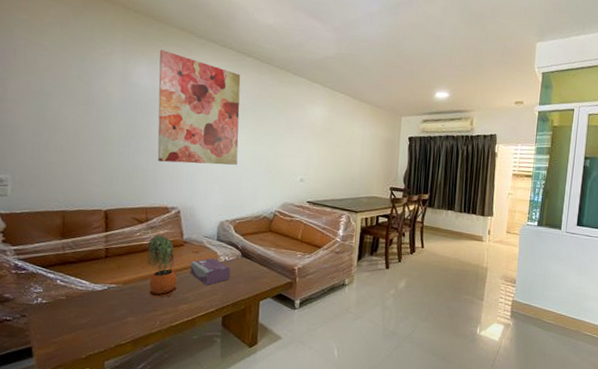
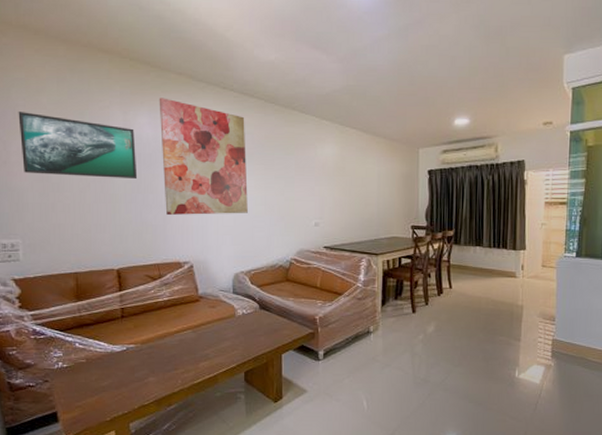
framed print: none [18,51,133,124] -> present [18,112,138,178]
potted plant: present [146,234,178,298] -> none [163,291,197,356]
tissue box: present [190,257,230,285] -> none [208,311,249,340]

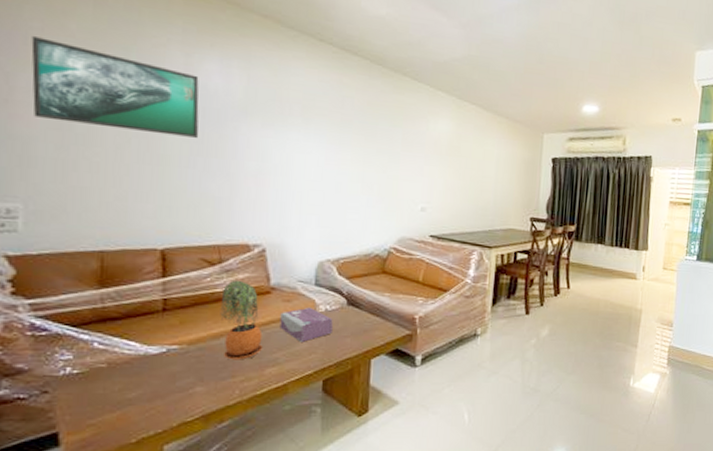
wall art: present [159,98,248,215] -> none [233,42,345,191]
potted plant: none [163,291,197,356] -> present [220,279,263,360]
tissue box: none [208,311,249,340] -> present [279,307,333,342]

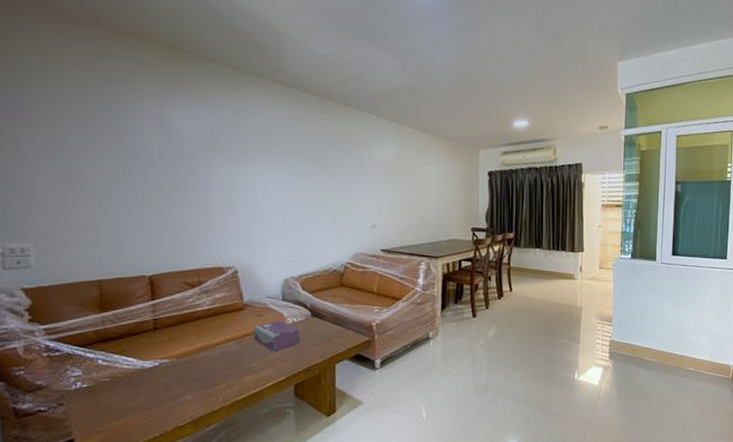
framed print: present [31,36,199,138] -> none [32,99,175,176]
potted plant: present [220,279,263,360] -> none [202,299,241,370]

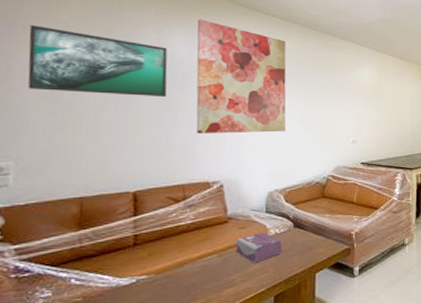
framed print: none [32,99,175,176] -> present [27,25,168,97]
wall art: none [200,89,299,216] -> present [196,19,286,134]

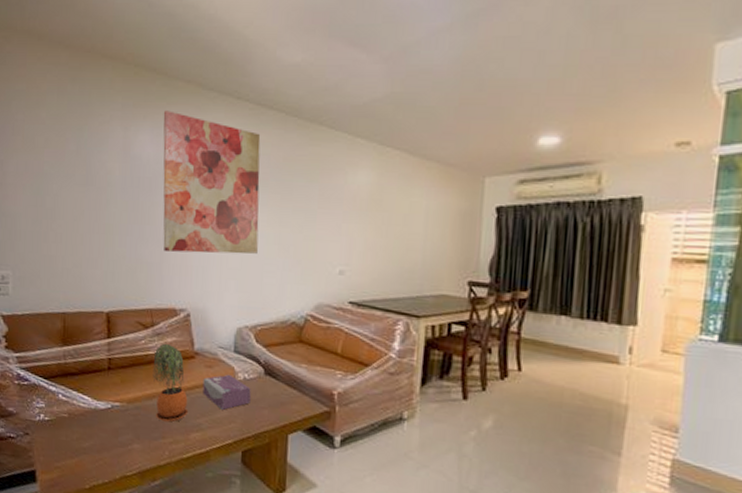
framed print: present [27,25,168,97] -> none [17,127,135,206]
potted plant: none [184,213,222,285] -> present [152,343,189,423]

